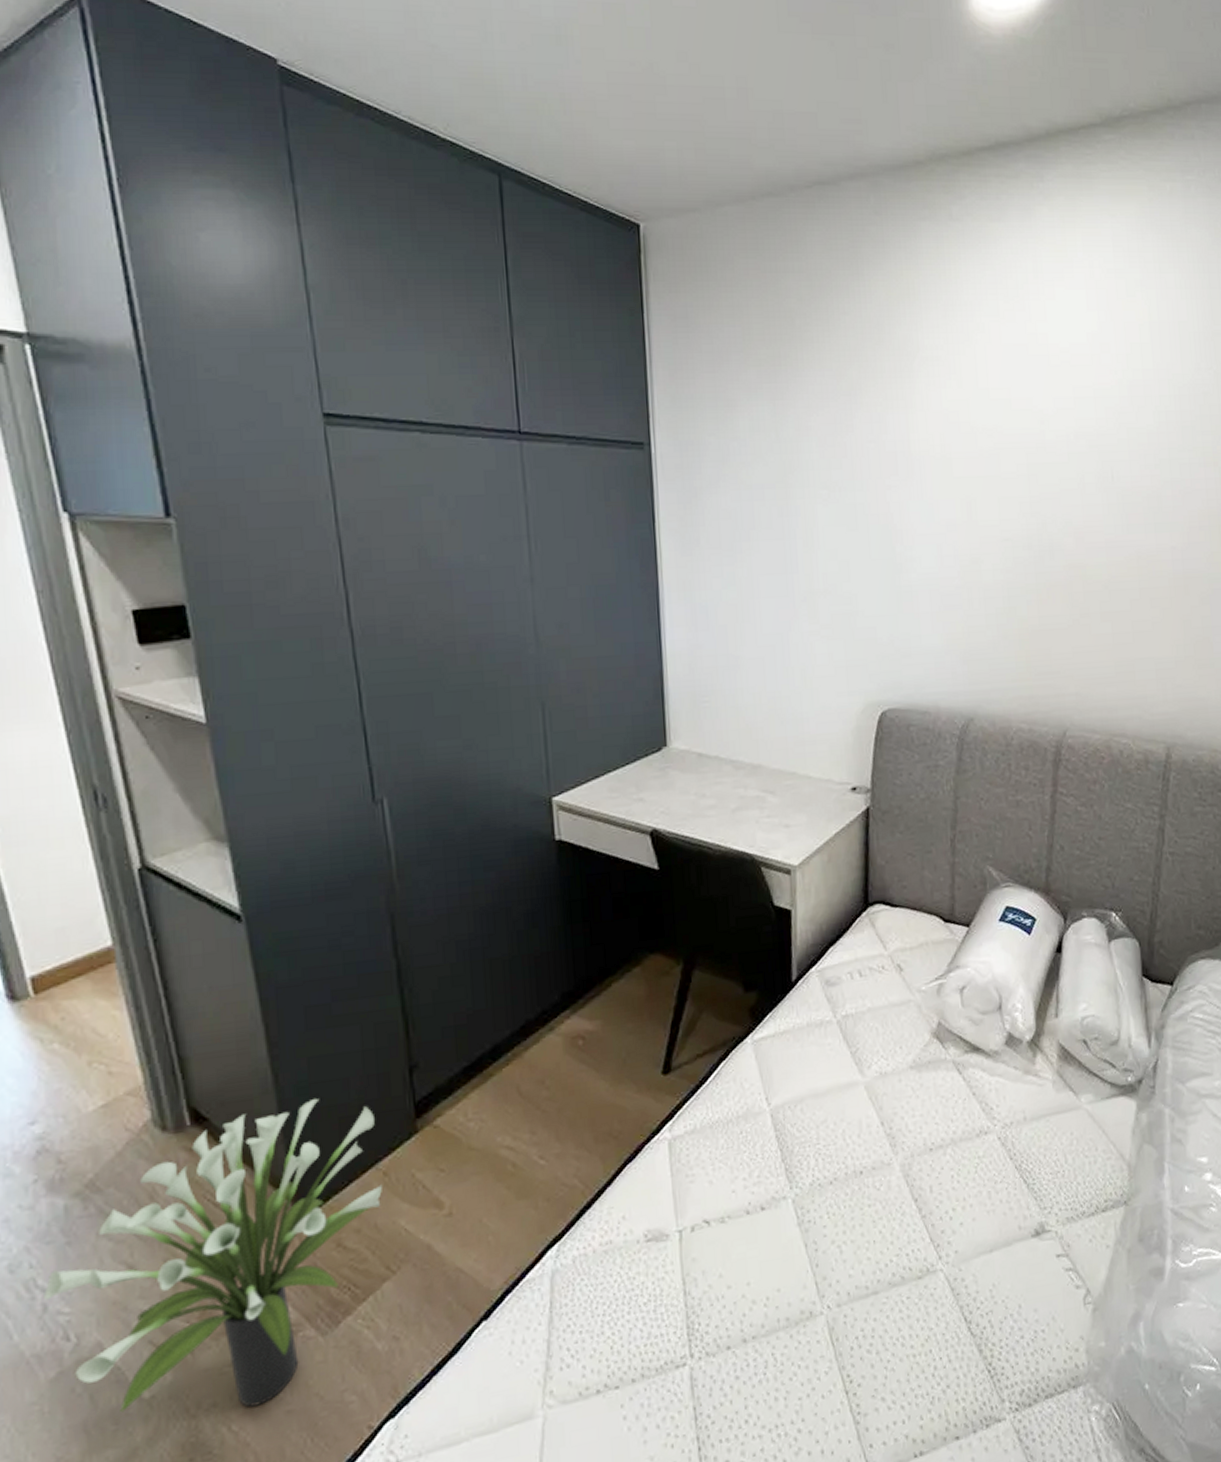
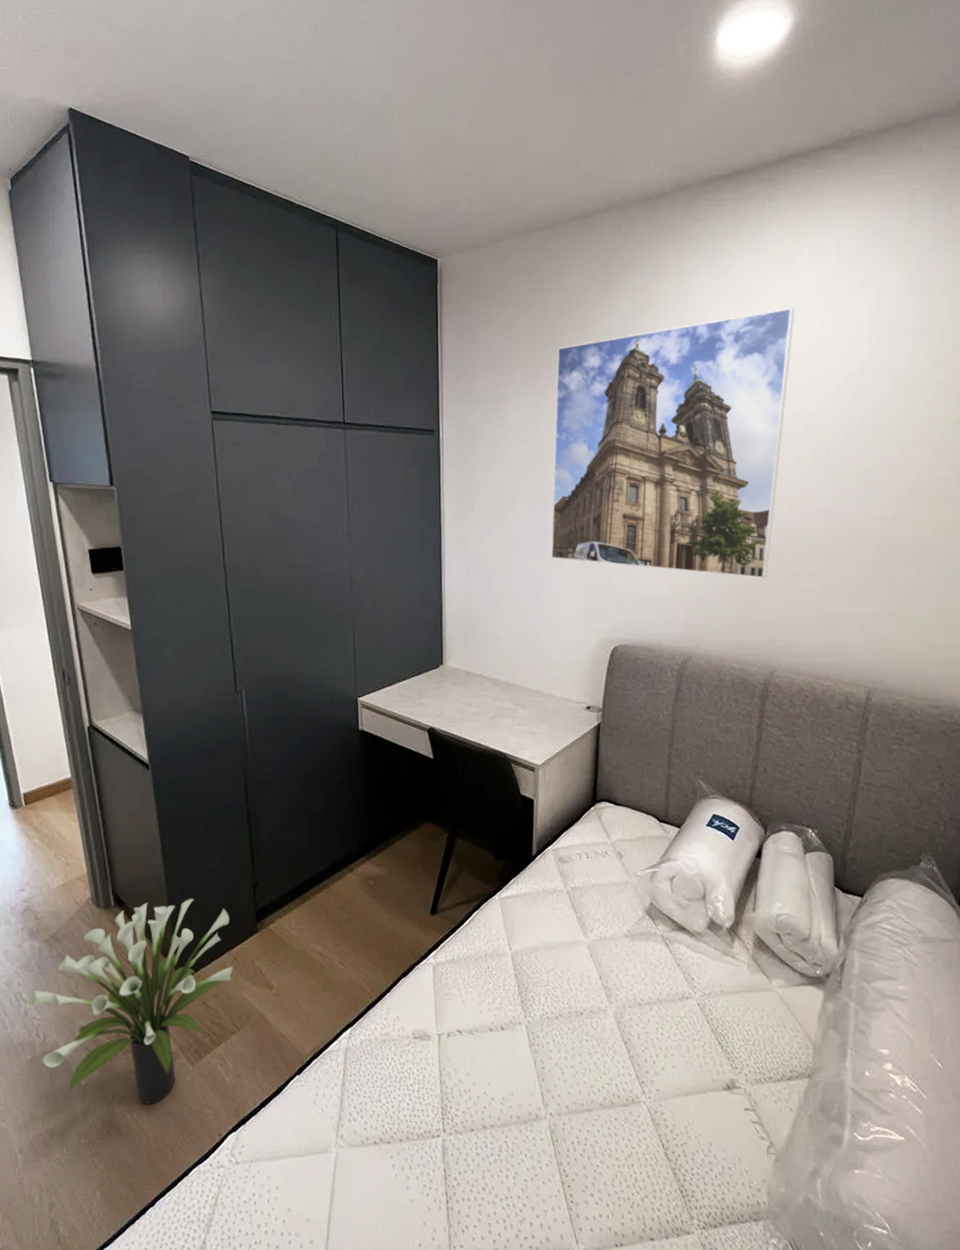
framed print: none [797,306,1071,622] -> present [550,307,795,579]

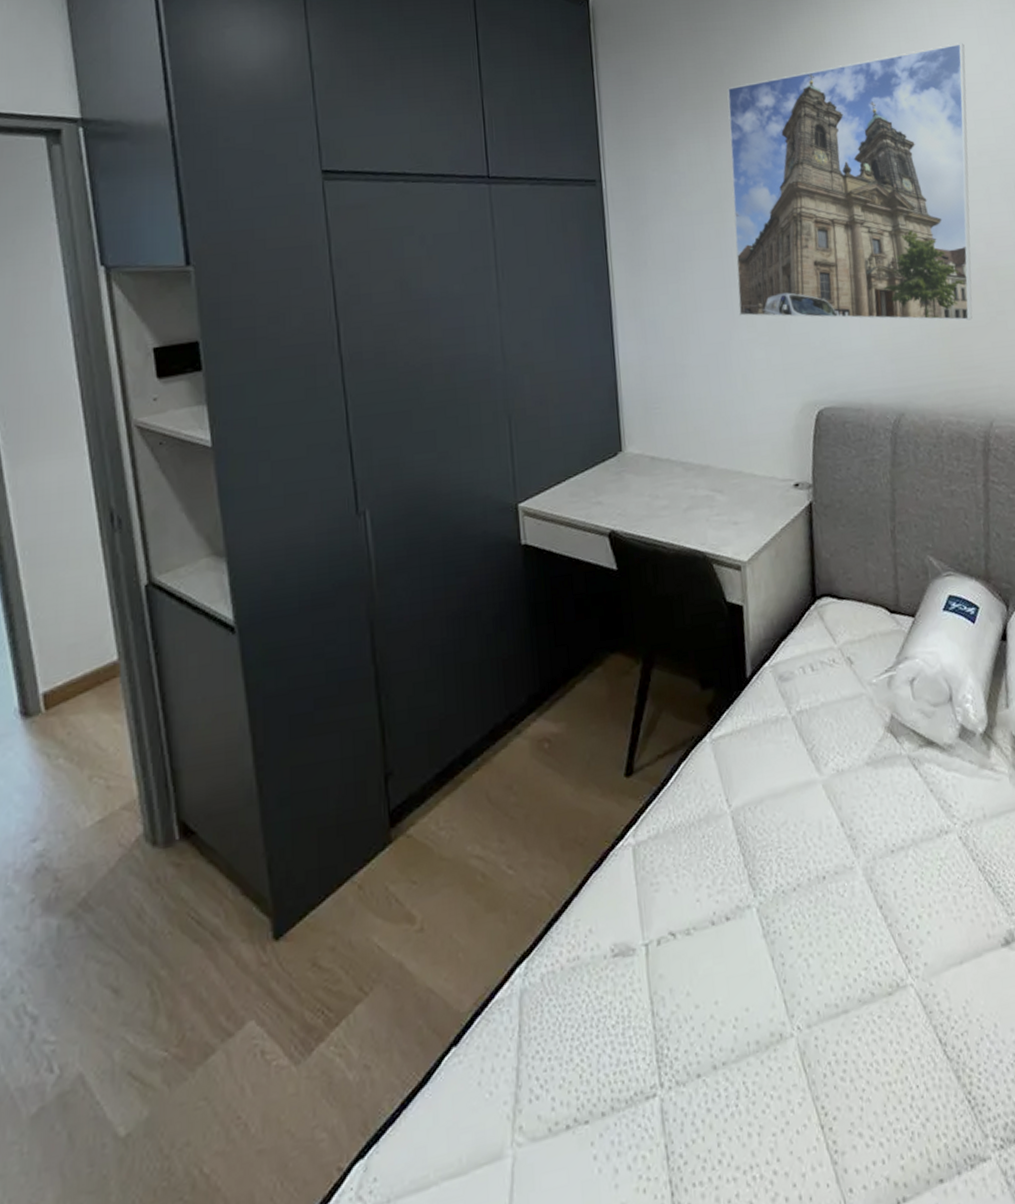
potted plant: present [26,899,234,1104] -> none [32,809,358,1153]

